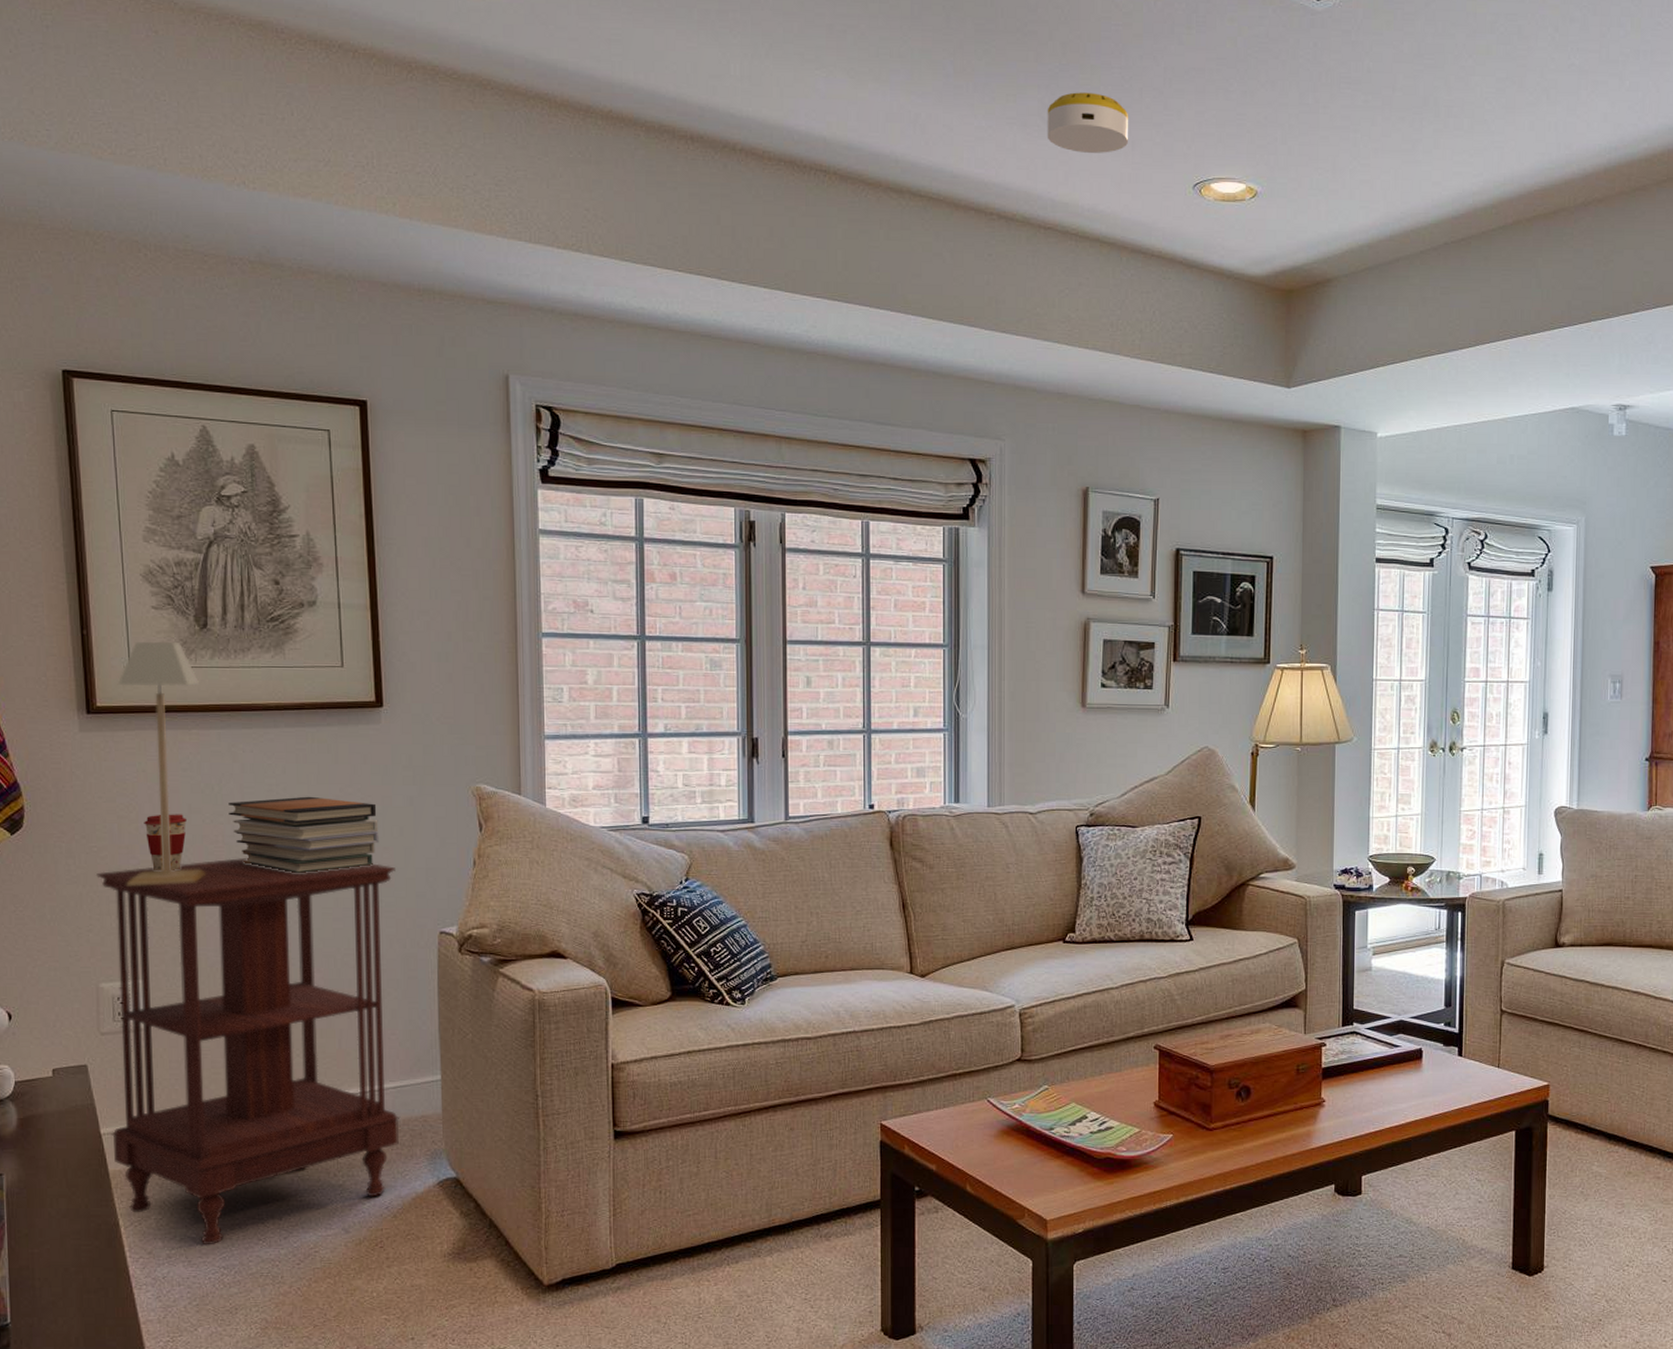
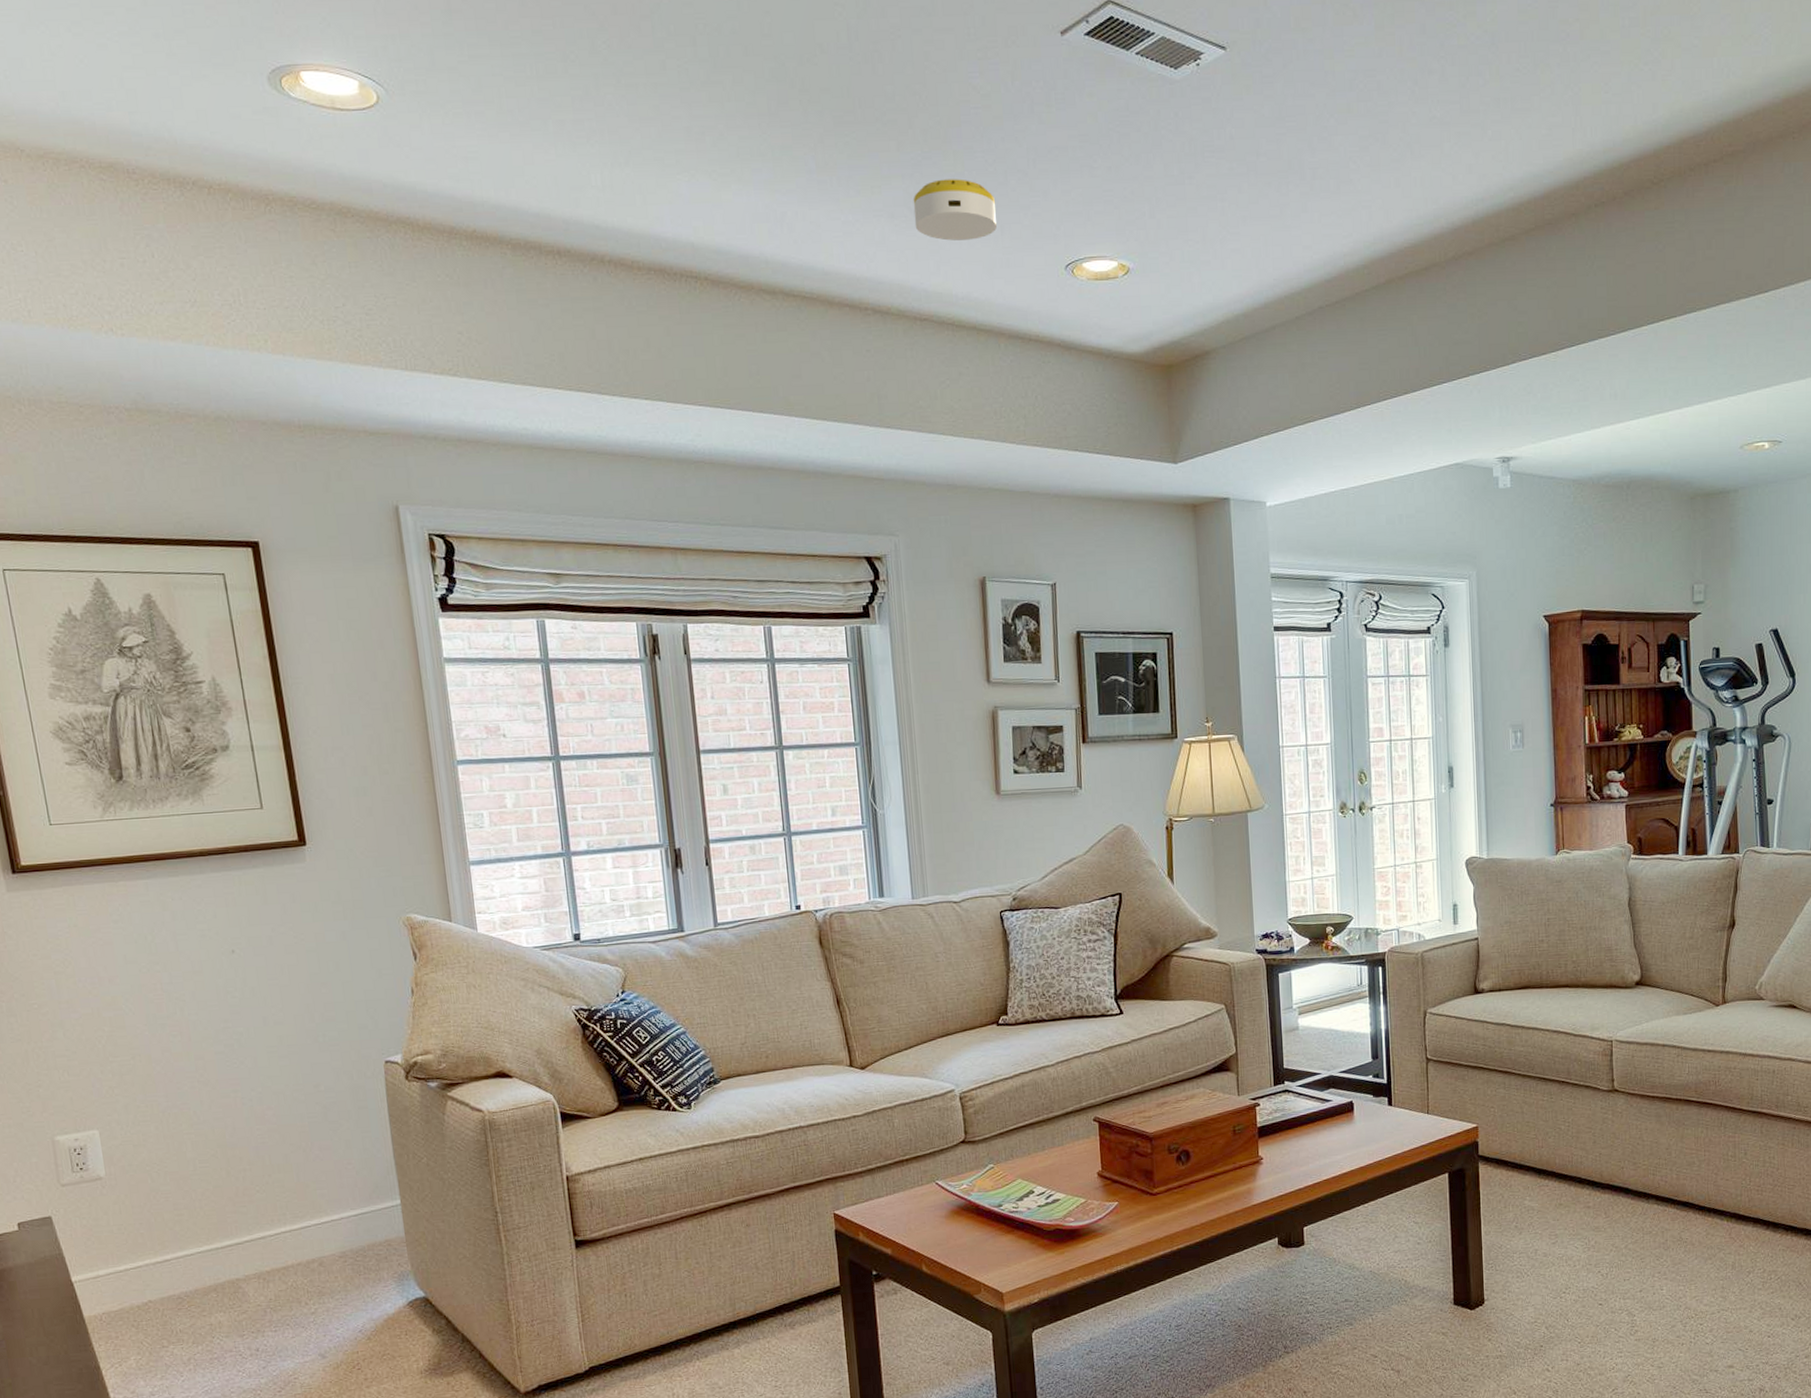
side table: present [96,857,401,1245] -> none [40,999,366,1381]
table lamp: present [117,642,206,885] -> none [39,797,148,1039]
coffee cup: present [144,814,188,872] -> none [81,965,124,1023]
book stack: present [228,796,379,874] -> none [163,938,316,1016]

